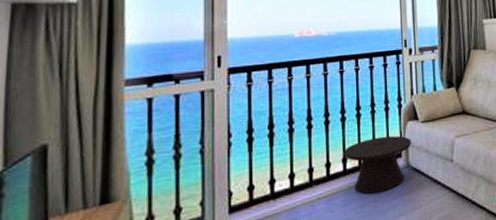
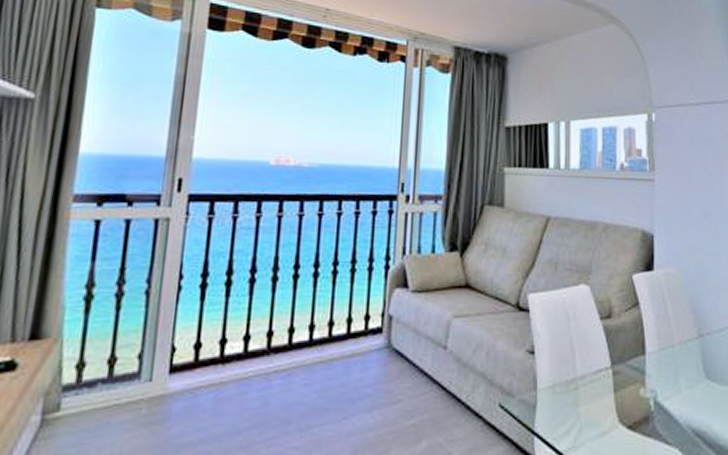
side table: present [343,135,411,194] -> none [311,303,397,375]

